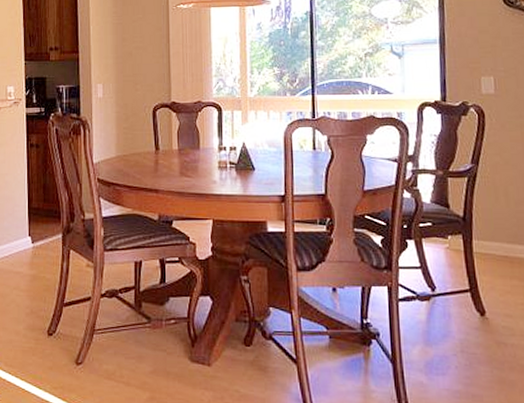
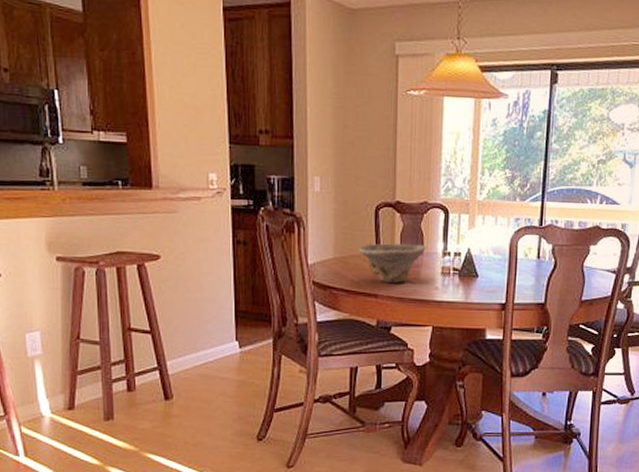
bowl: none [138,141,202,179] -> present [358,243,426,284]

